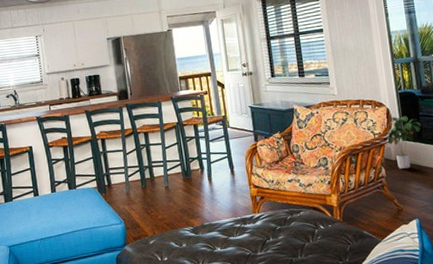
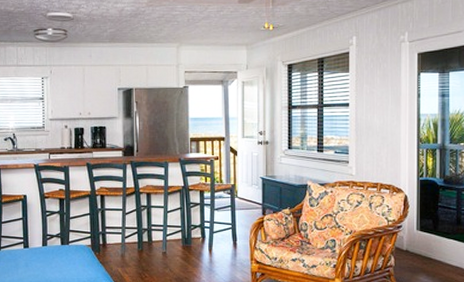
potted plant: present [386,116,421,169] -> none [400,205,438,260]

